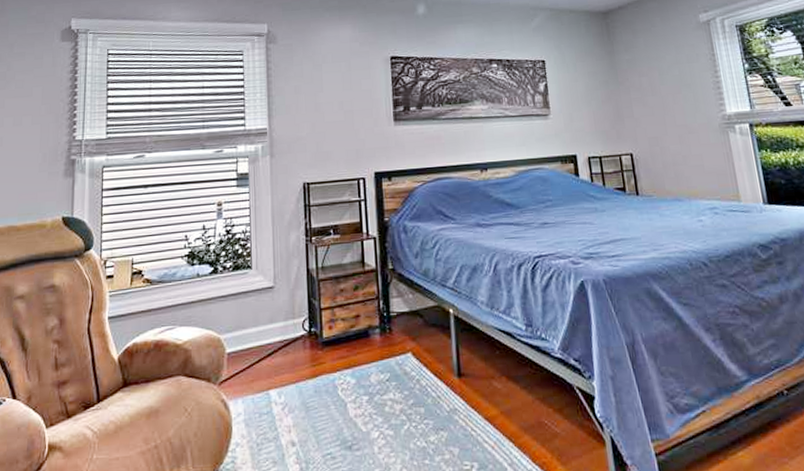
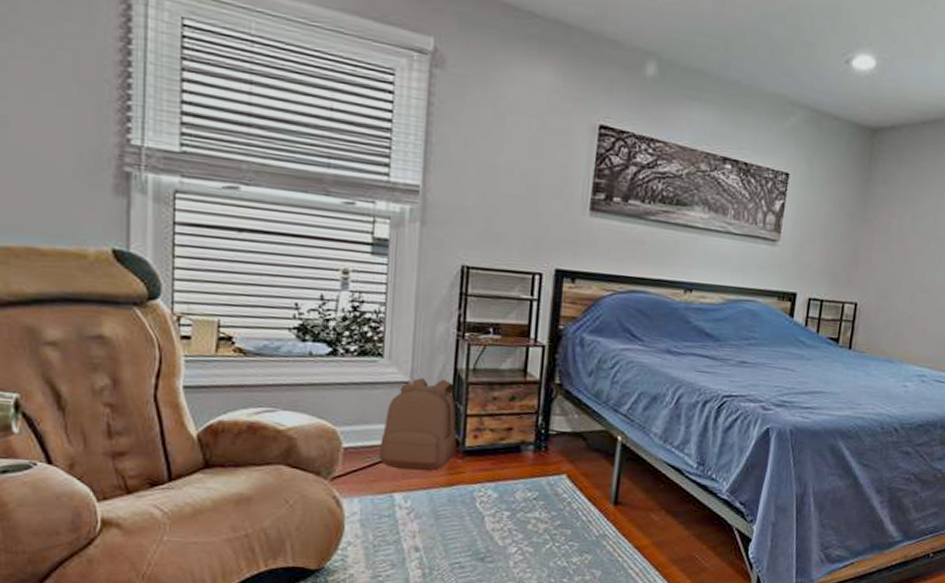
backpack: none [255,280,316,366] -> present [379,377,457,470]

